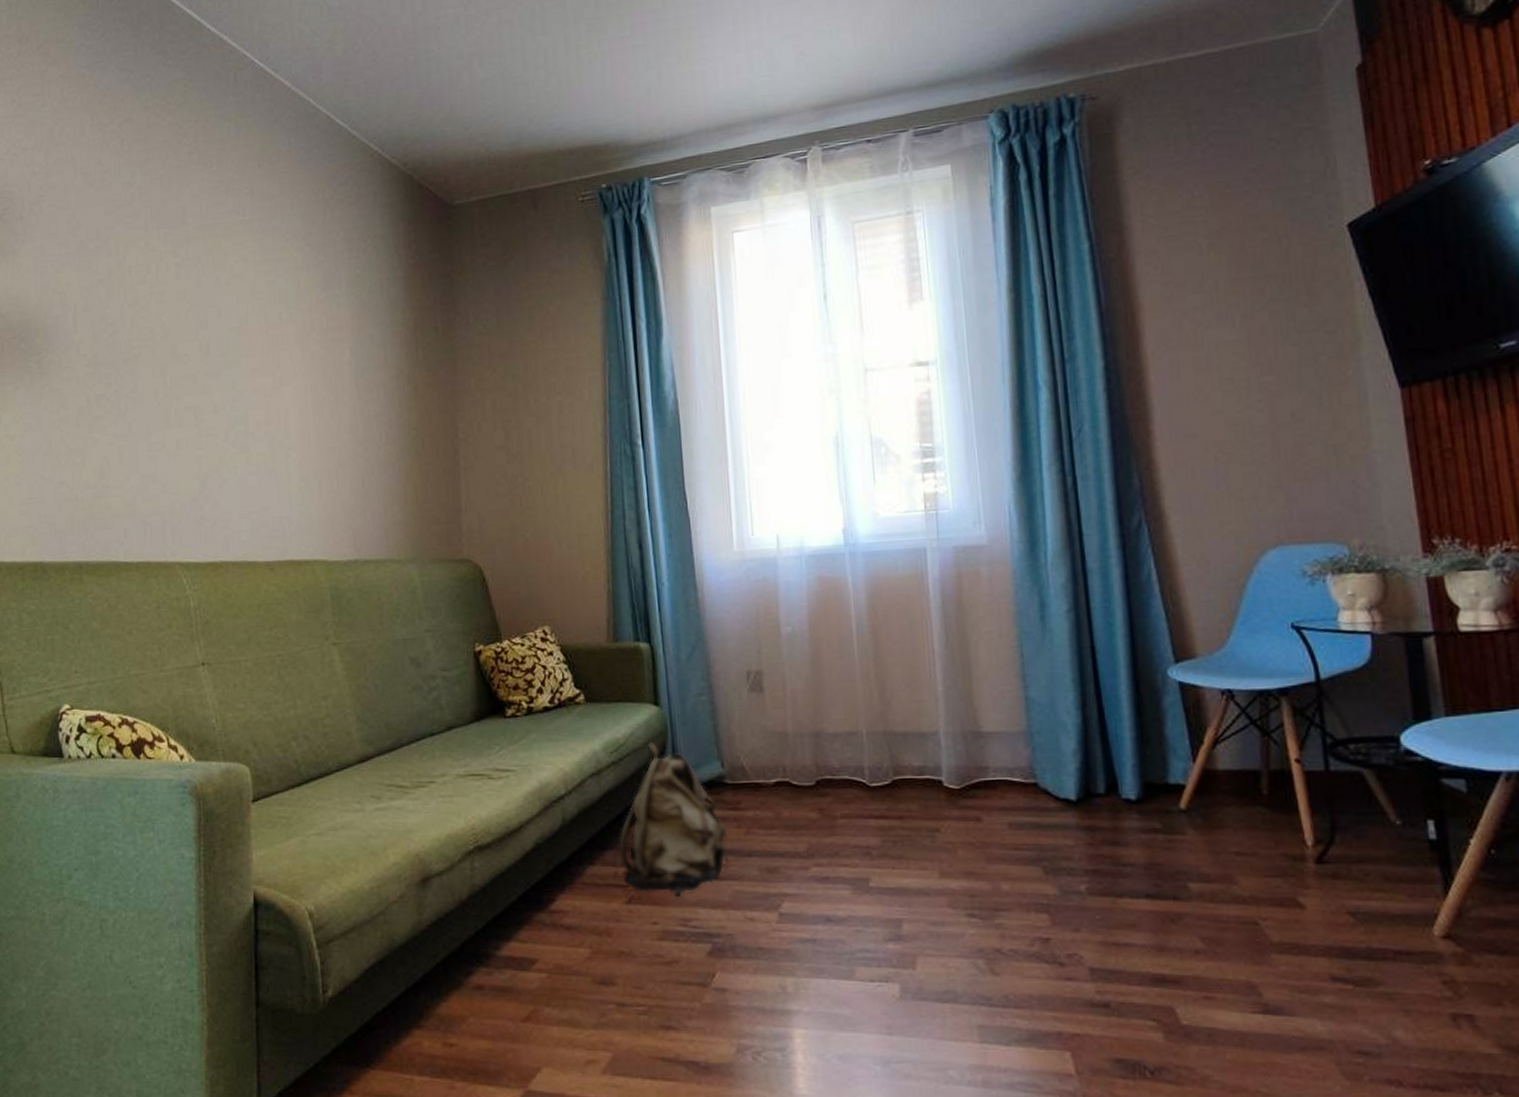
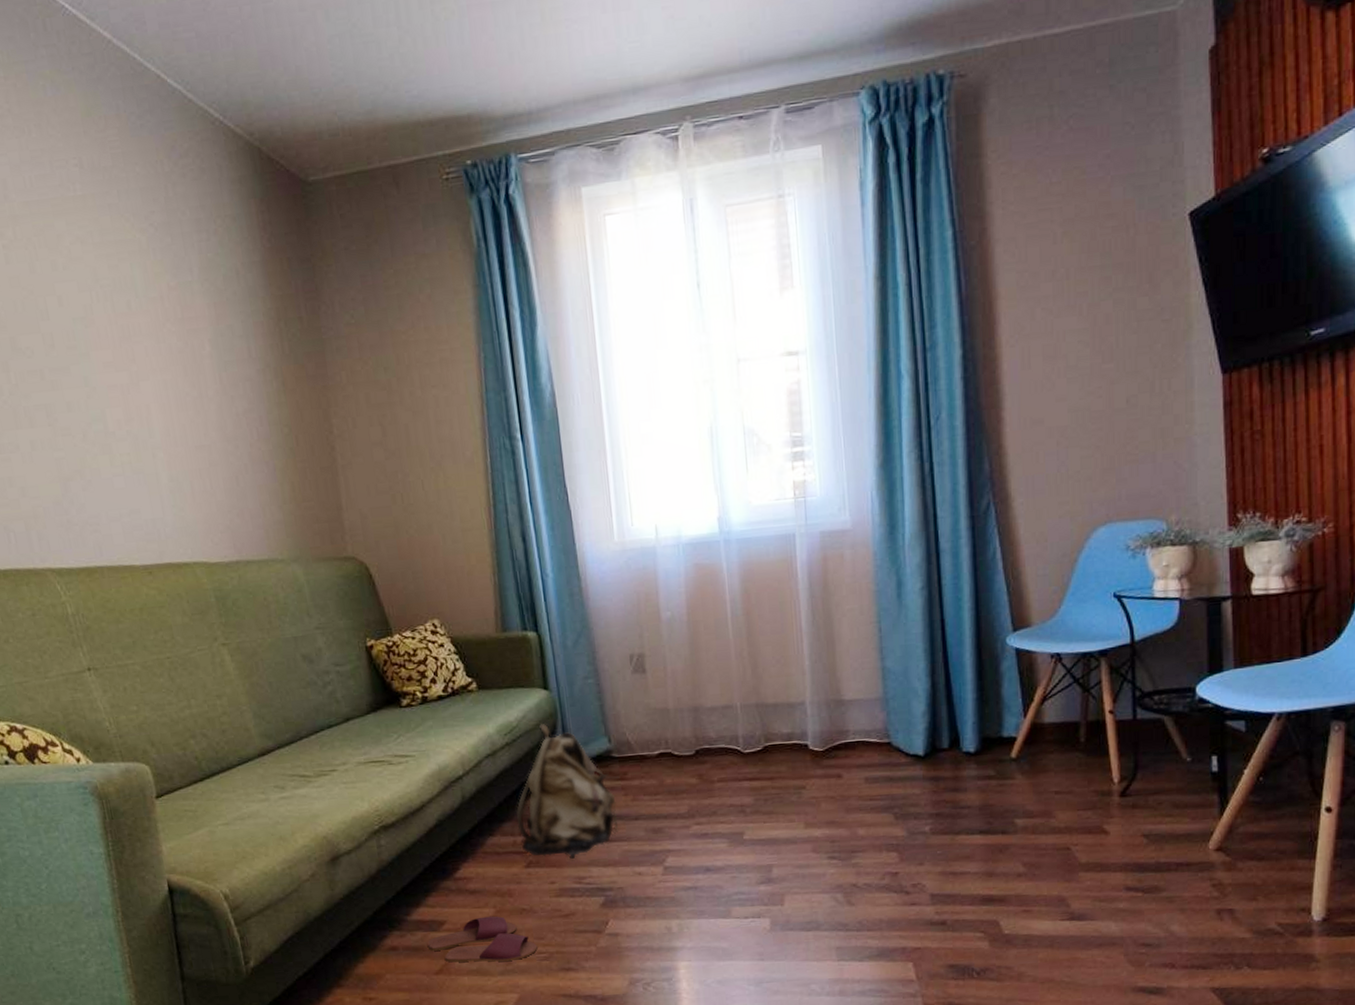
slippers: none [516,957,636,1012] -> present [428,916,538,963]

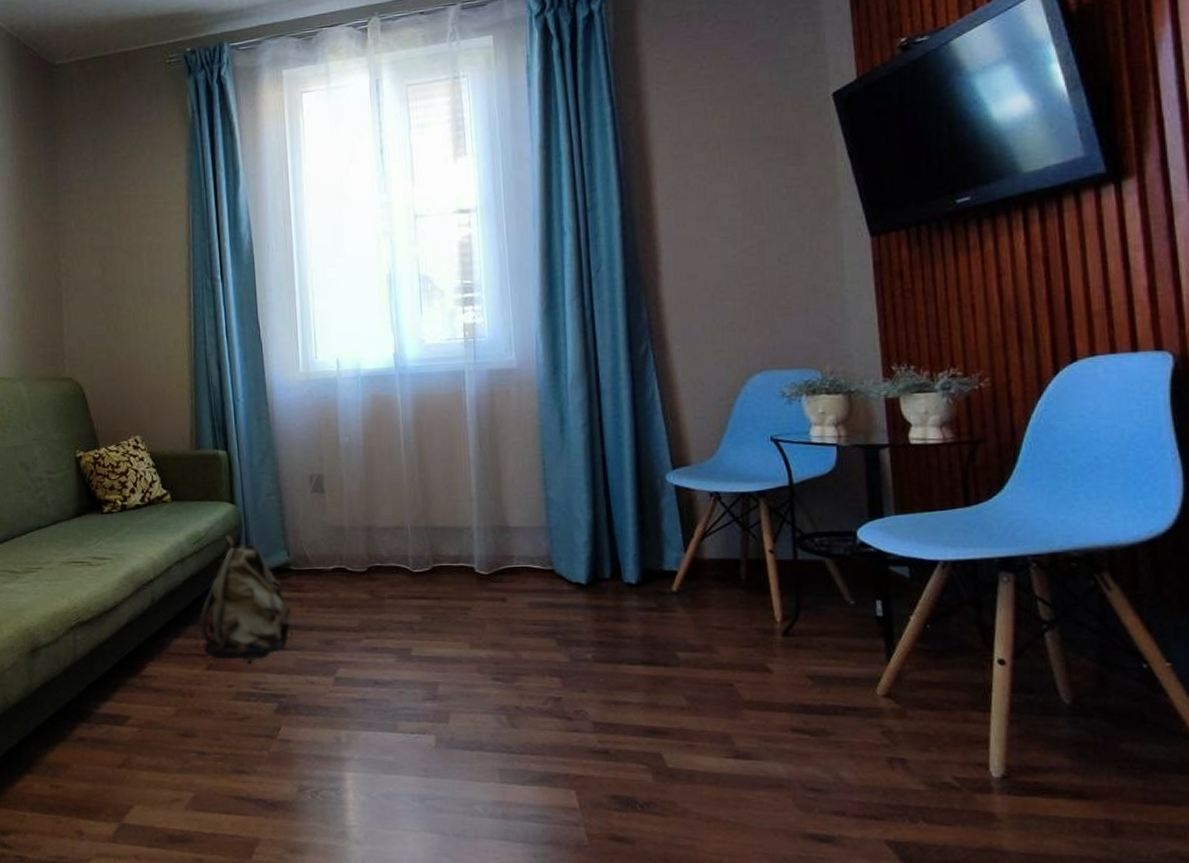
slippers: present [428,916,538,963] -> none [113,714,214,759]

